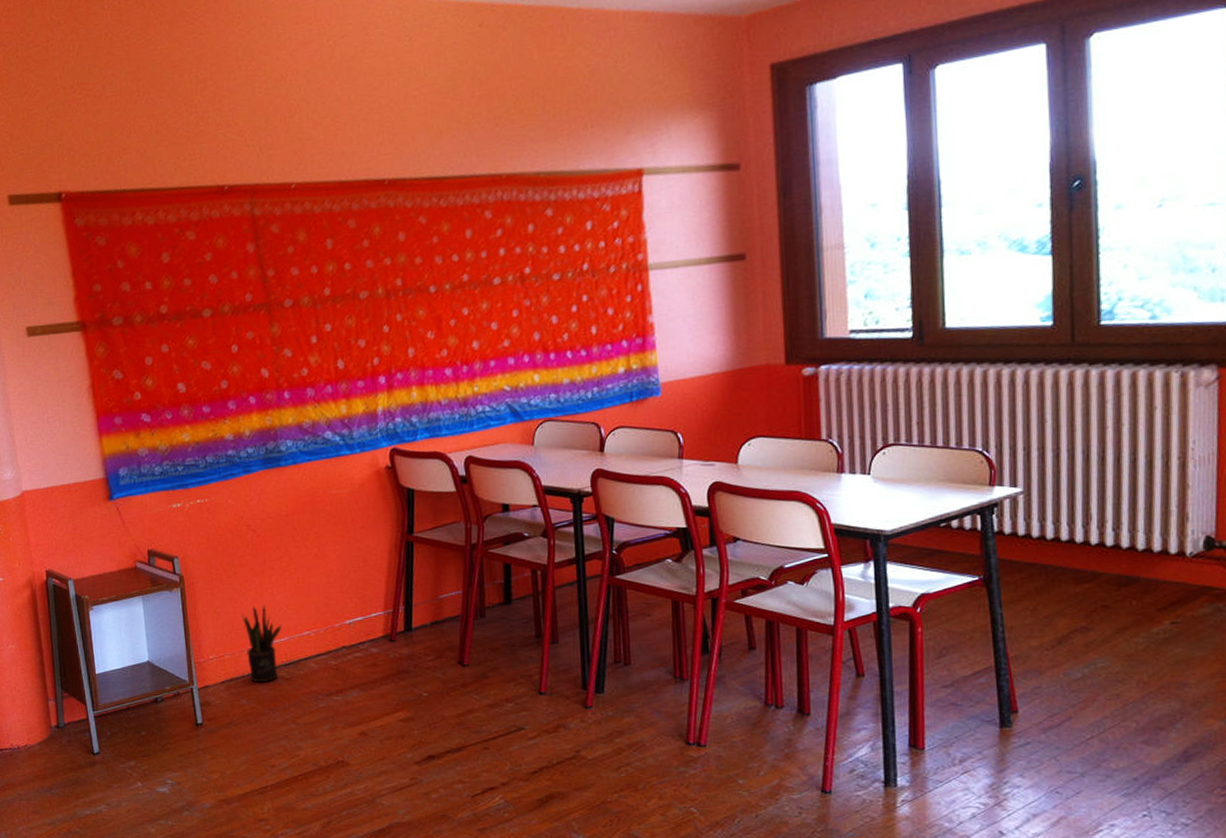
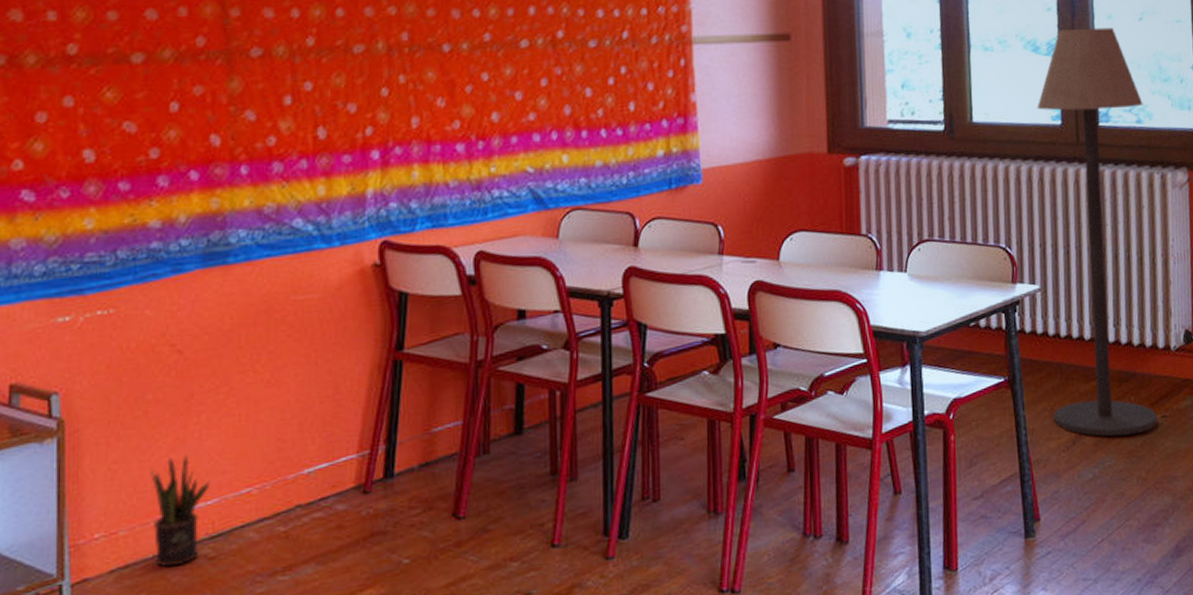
floor lamp: none [1023,218,1165,639] -> present [1037,27,1157,437]

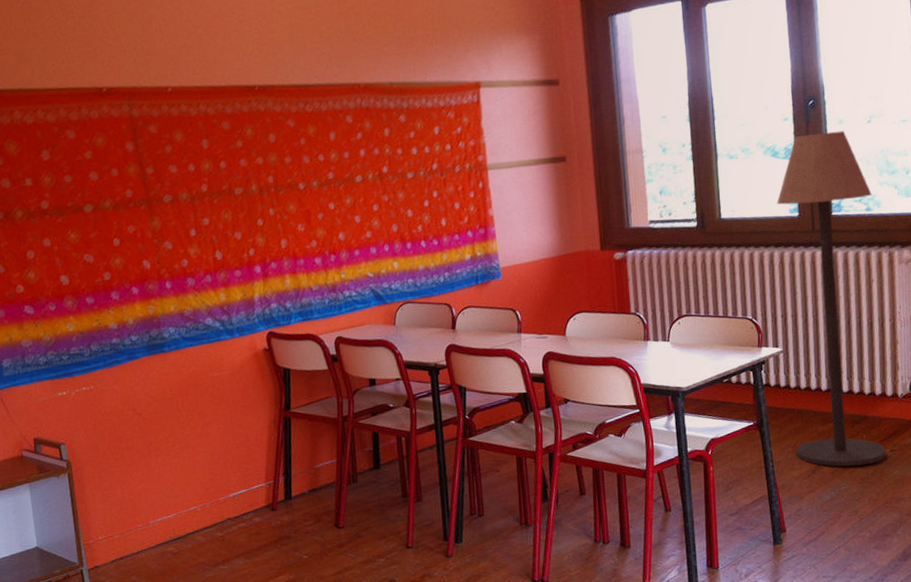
potted plant: present [151,454,211,567] -> none [130,484,170,559]

